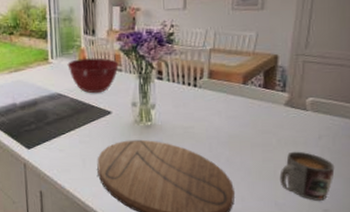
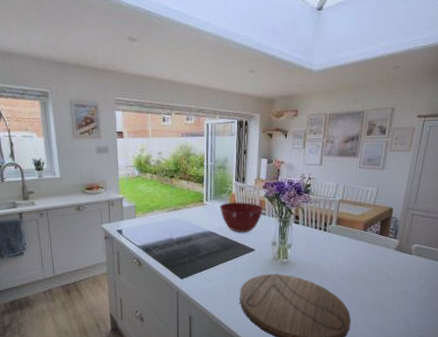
mug: present [279,151,335,201] -> none [387,288,430,328]

